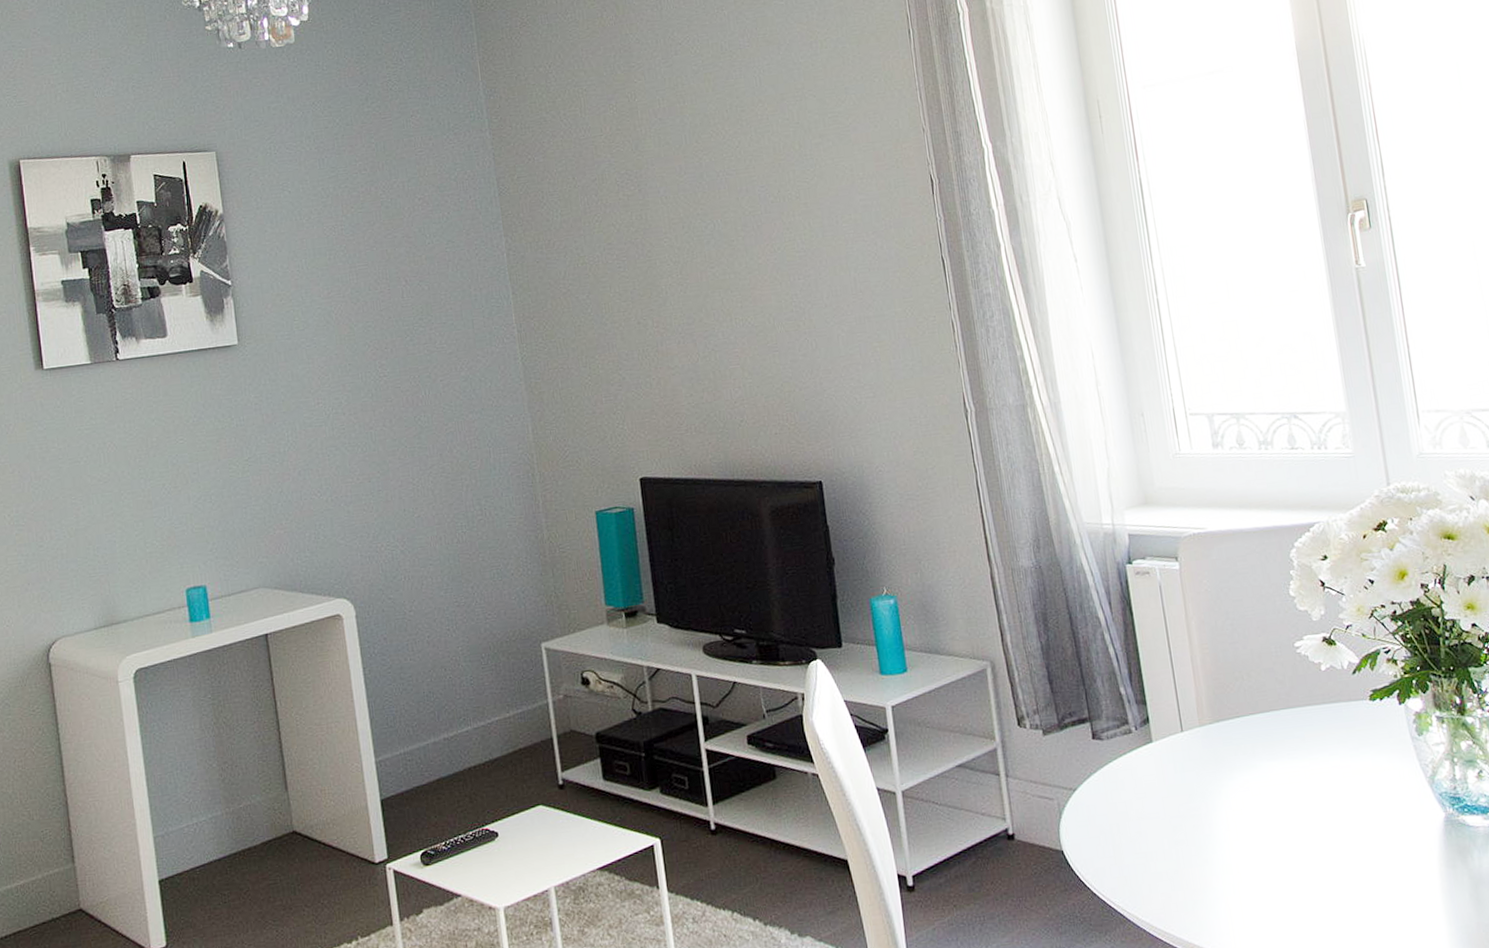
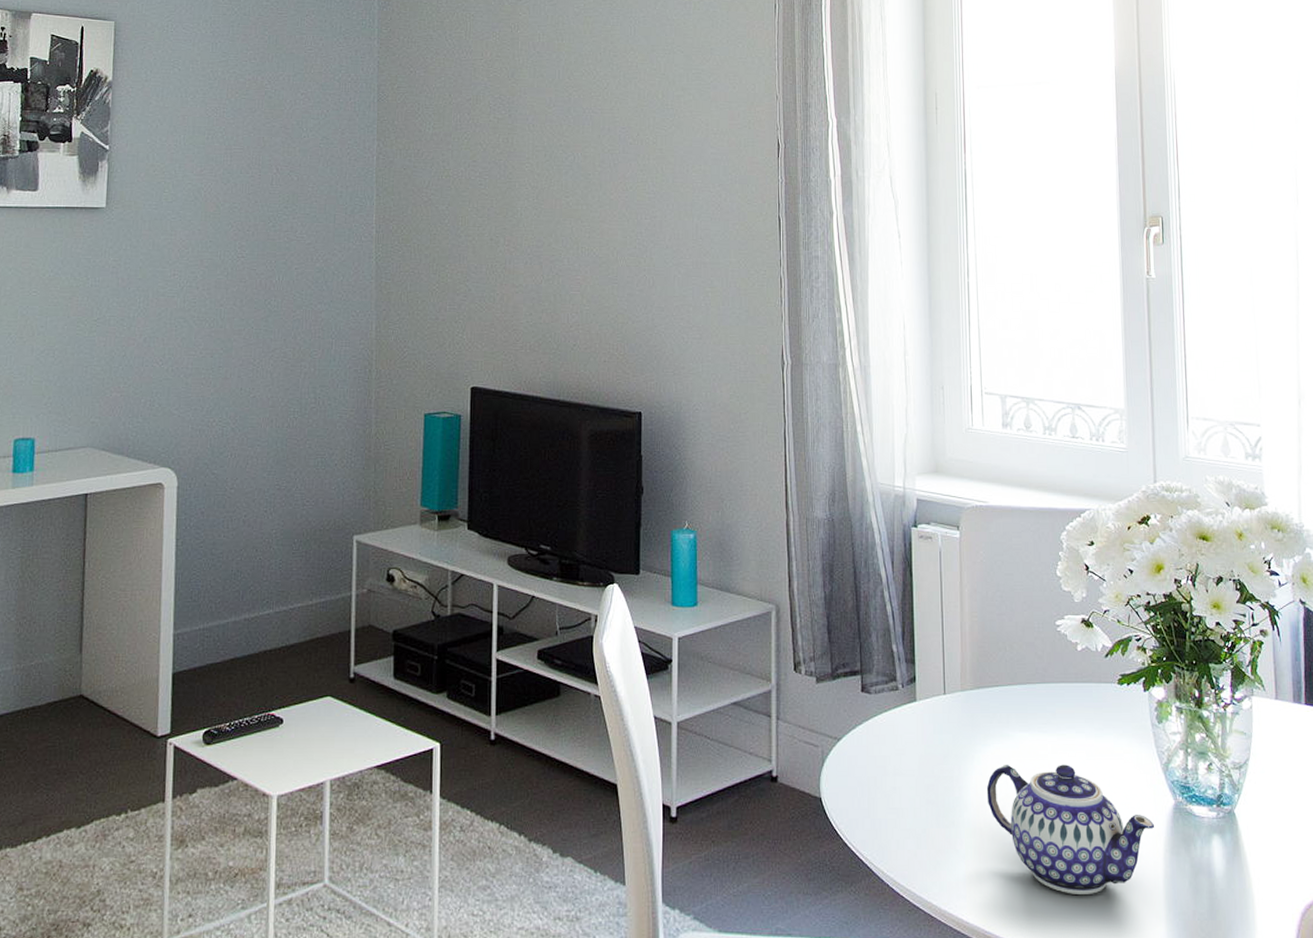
teapot: none [1238,789,1426,920] -> present [986,764,1155,894]

